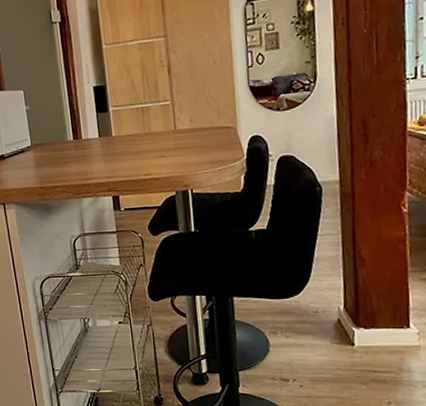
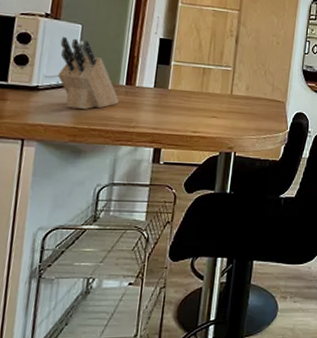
knife block: none [10,104,71,170] -> present [58,37,119,109]

